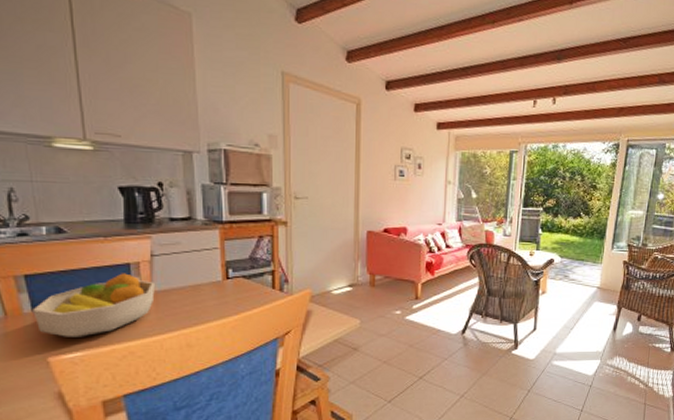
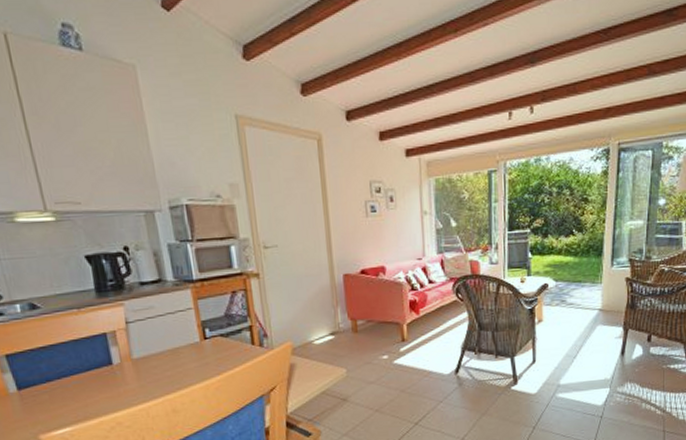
fruit bowl: present [33,273,155,337] -> none [18,343,135,414]

